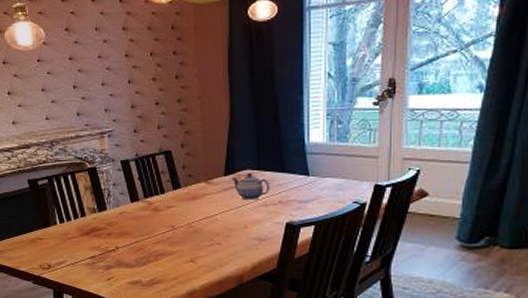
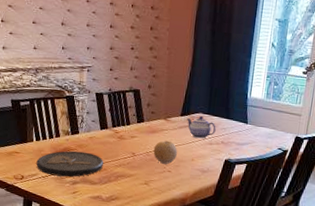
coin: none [63,230,139,262] -> present [36,150,103,177]
fruit: none [196,207,226,235] -> present [153,140,178,164]

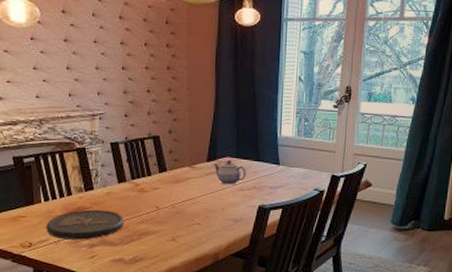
fruit: present [153,140,178,164] -> none [179,190,207,216]

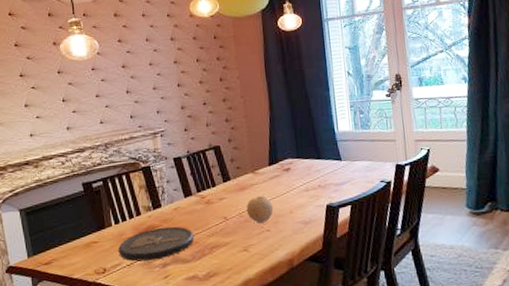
fruit: none [179,190,207,216] -> present [246,196,274,223]
teapot: present [213,160,246,185] -> none [275,162,310,187]

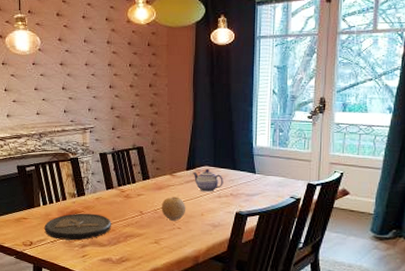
teapot: none [275,162,310,187] -> present [192,169,223,192]

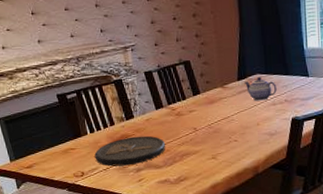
fruit: present [161,197,186,221] -> none [215,109,241,134]

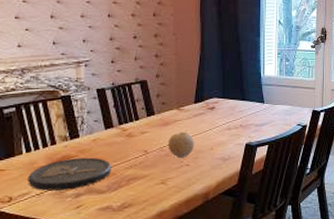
fruit: none [215,109,241,134] -> present [168,132,195,158]
teapot: present [244,77,277,101] -> none [200,101,233,125]

